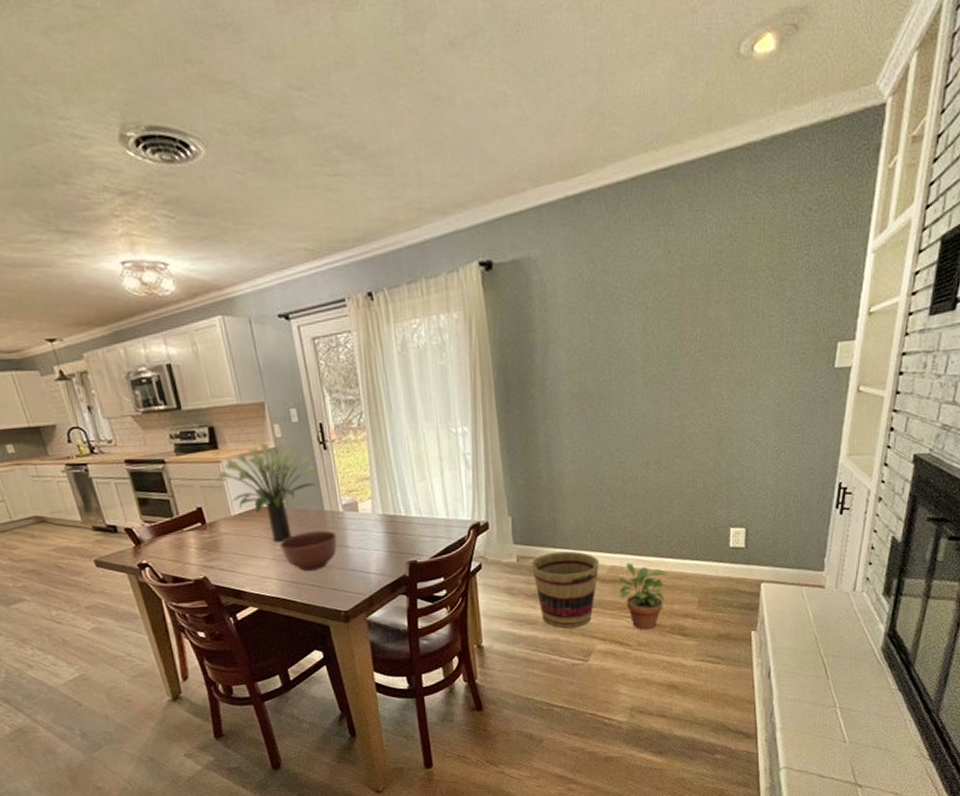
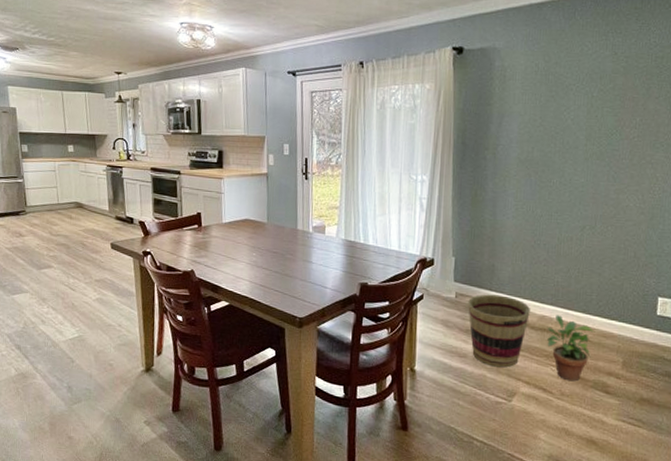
flower arrangement: present [217,443,316,542] -> none [218,168,296,250]
bowl: present [279,530,338,571] -> none [256,245,304,278]

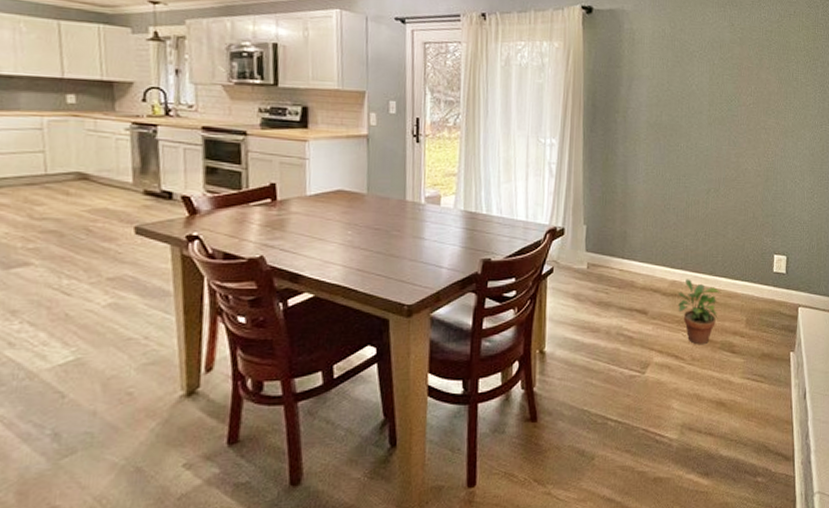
basket: present [468,294,530,368] -> none [600,262,662,339]

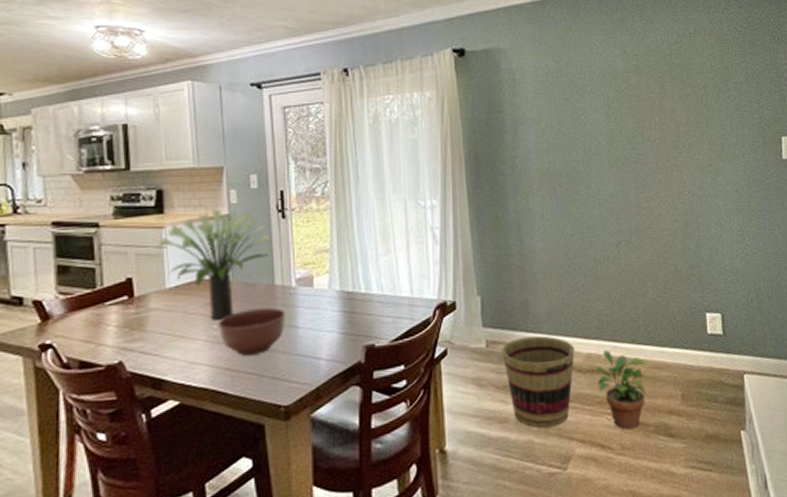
flower arrangement: none [300,128,405,227] -> present [157,209,270,320]
bowl: none [352,220,415,259] -> present [217,308,286,356]
basket: none [600,262,662,339] -> present [502,335,575,428]

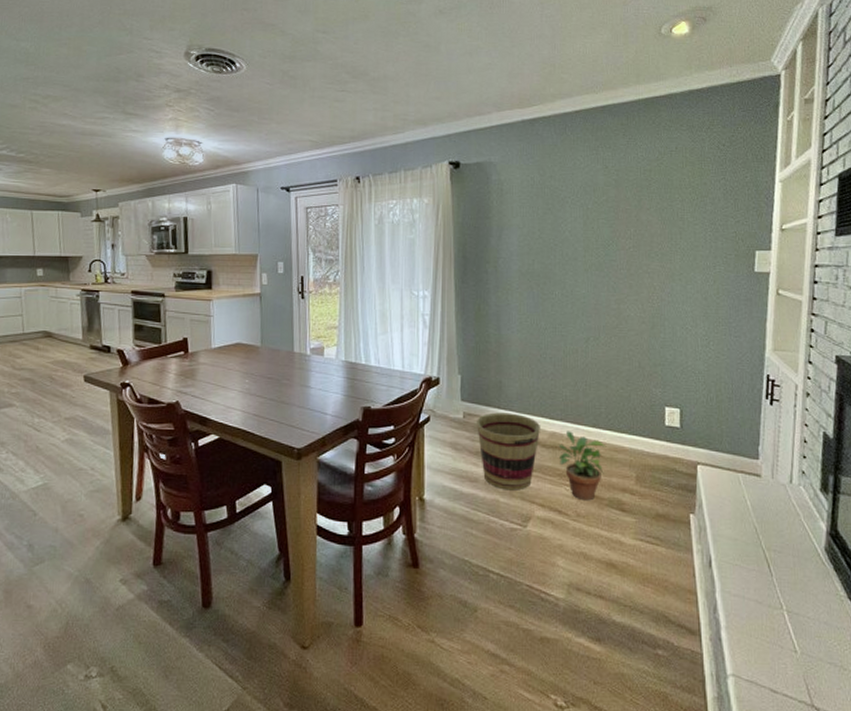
flower arrangement: present [157,209,270,320] -> none [206,288,292,376]
bowl: present [217,308,286,356] -> none [249,370,302,406]

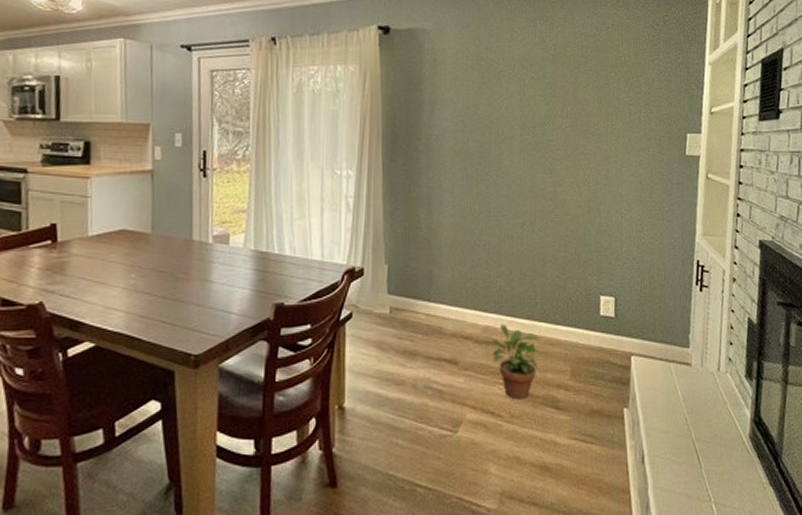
basket: present [477,412,540,491] -> none [404,306,473,393]

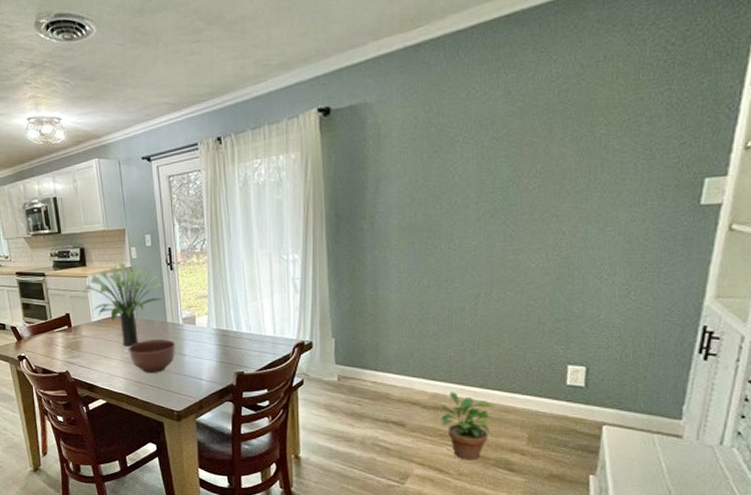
flower arrangement: none [82,164,191,270] -> present [83,263,162,346]
bowl: none [135,262,202,305] -> present [128,340,176,373]

